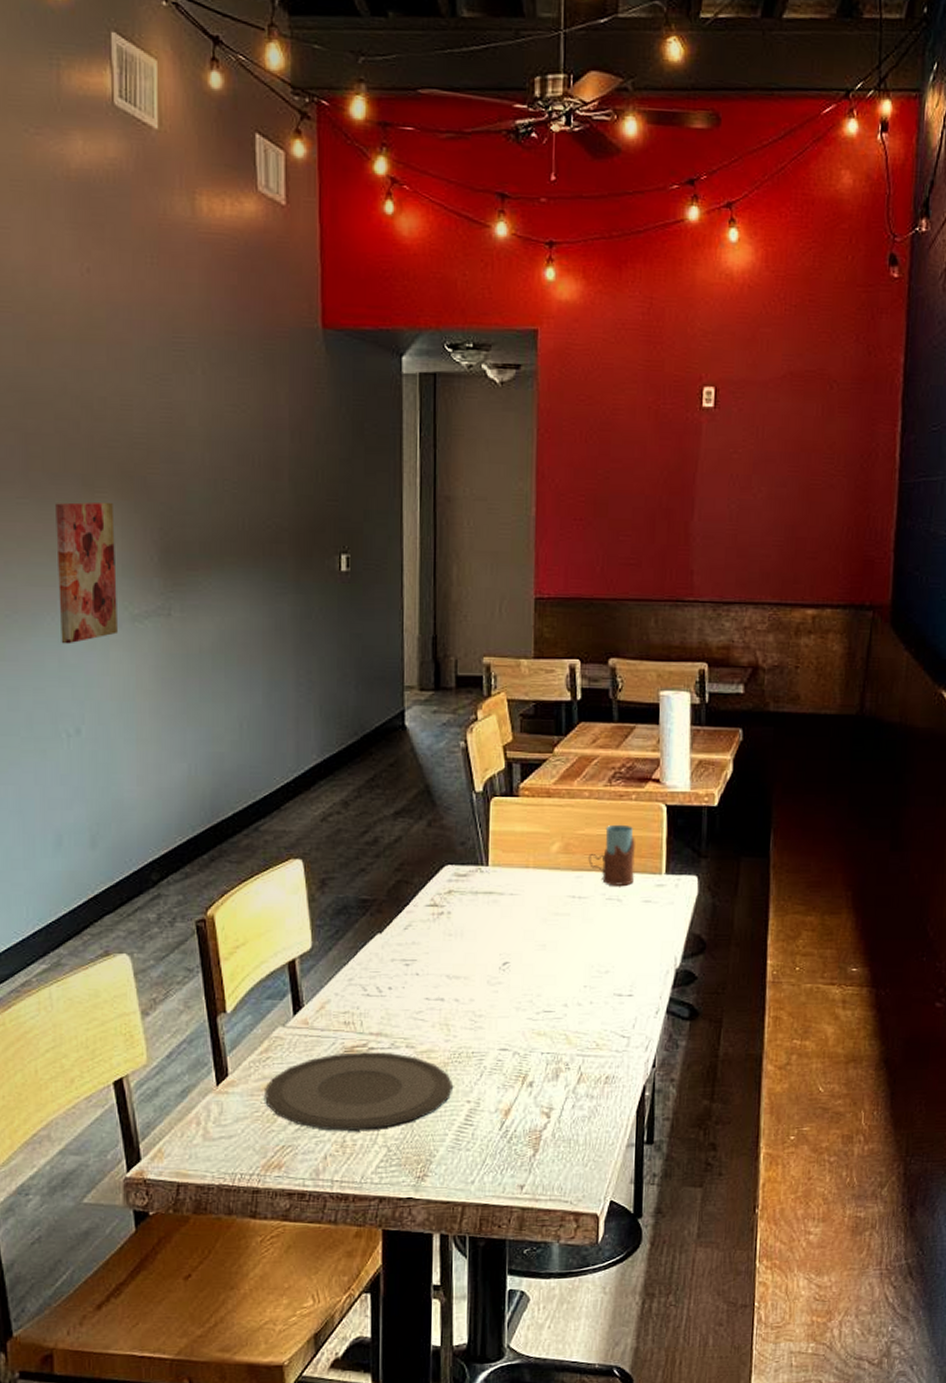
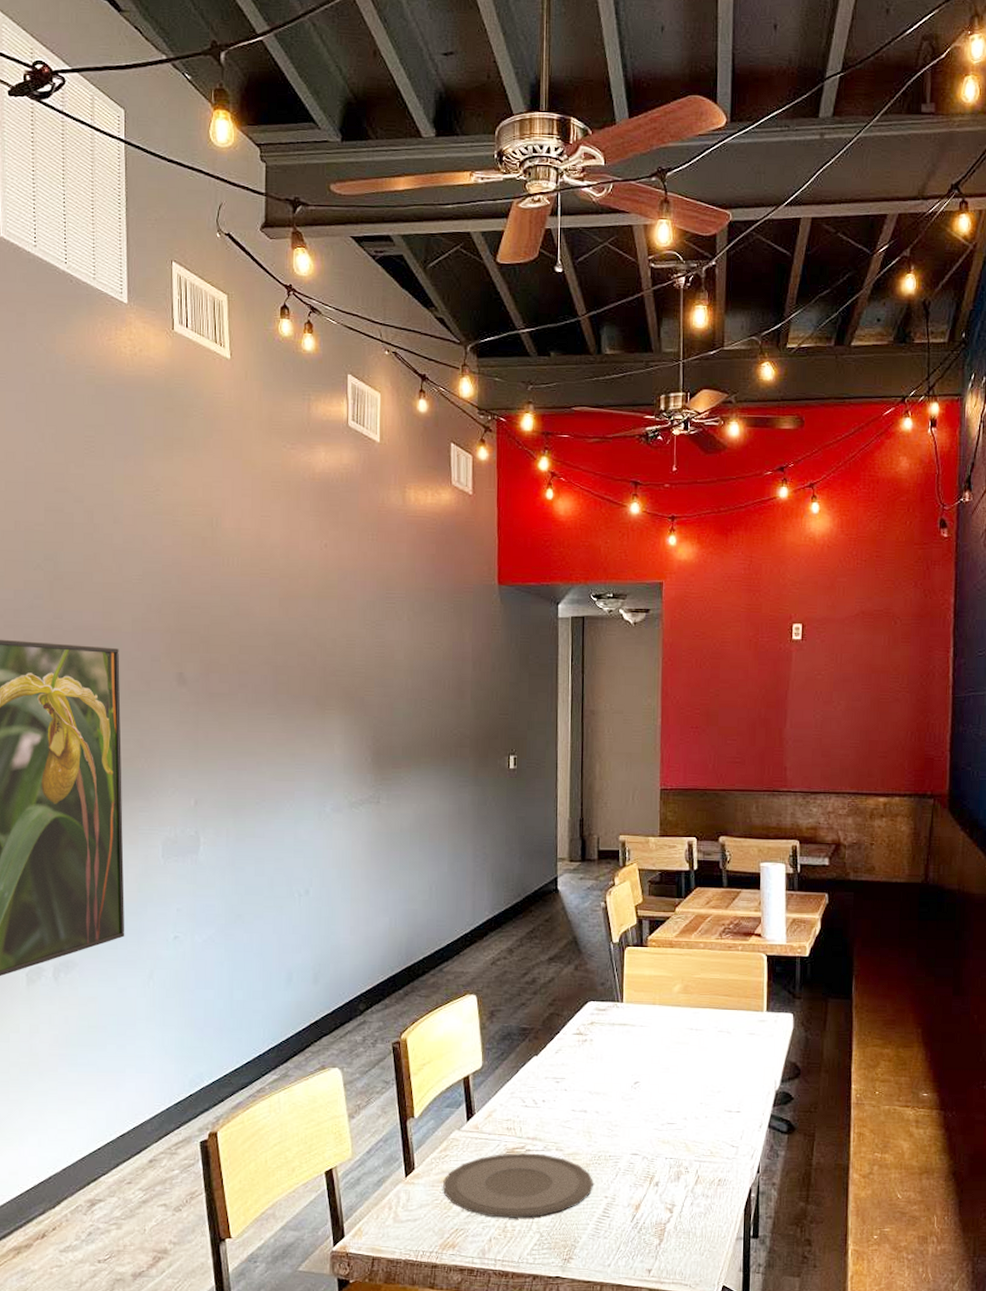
wall art: present [55,502,117,644] -> none [295,717,340,825]
drinking glass: present [588,824,635,886] -> none [703,970,742,1021]

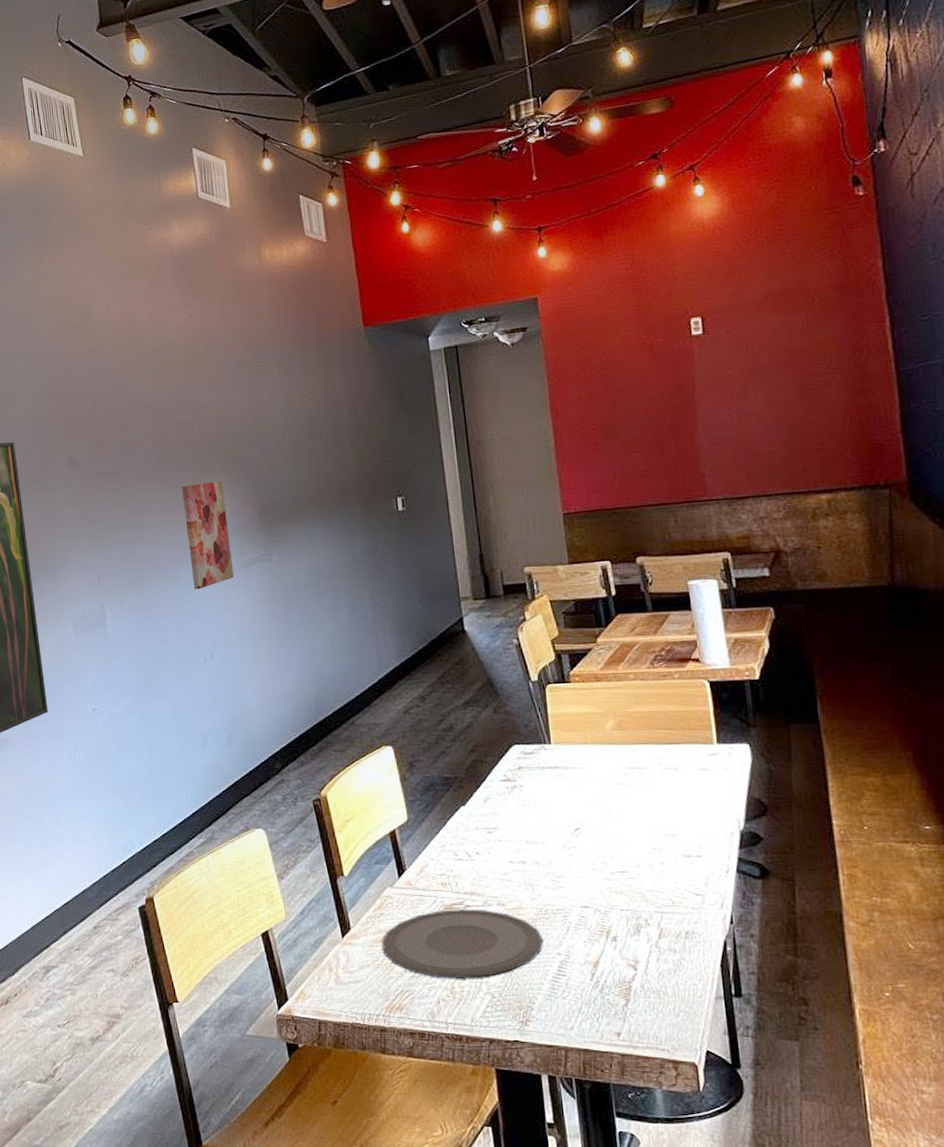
wall art: none [295,717,340,825] -> present [182,480,234,590]

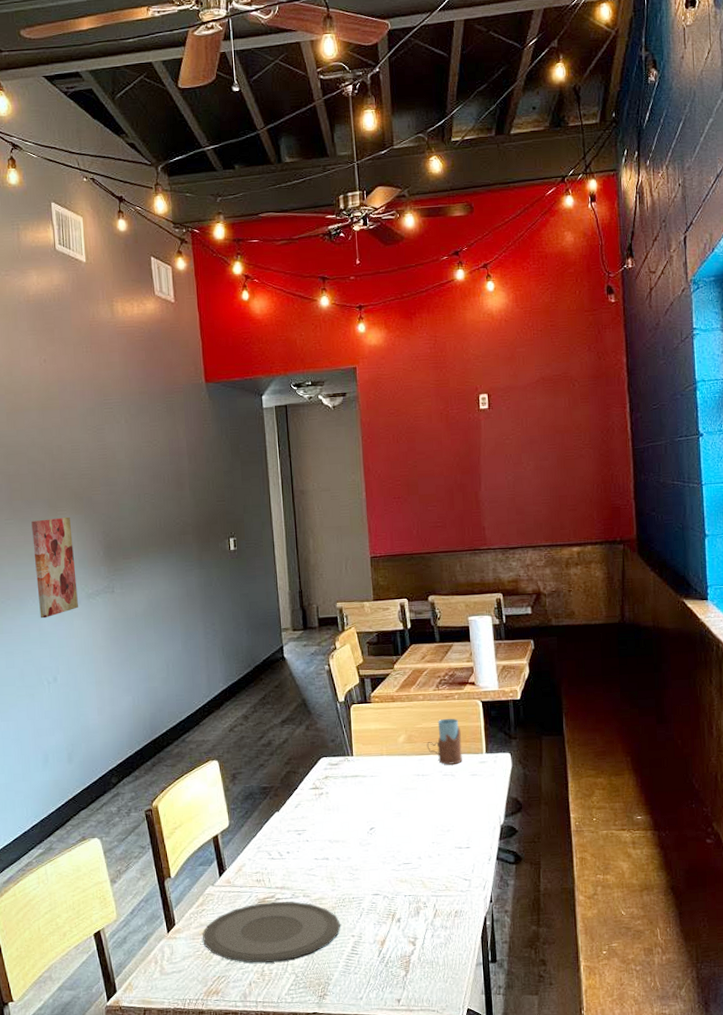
drinking glass: none [641,701,687,756] -> present [427,718,462,765]

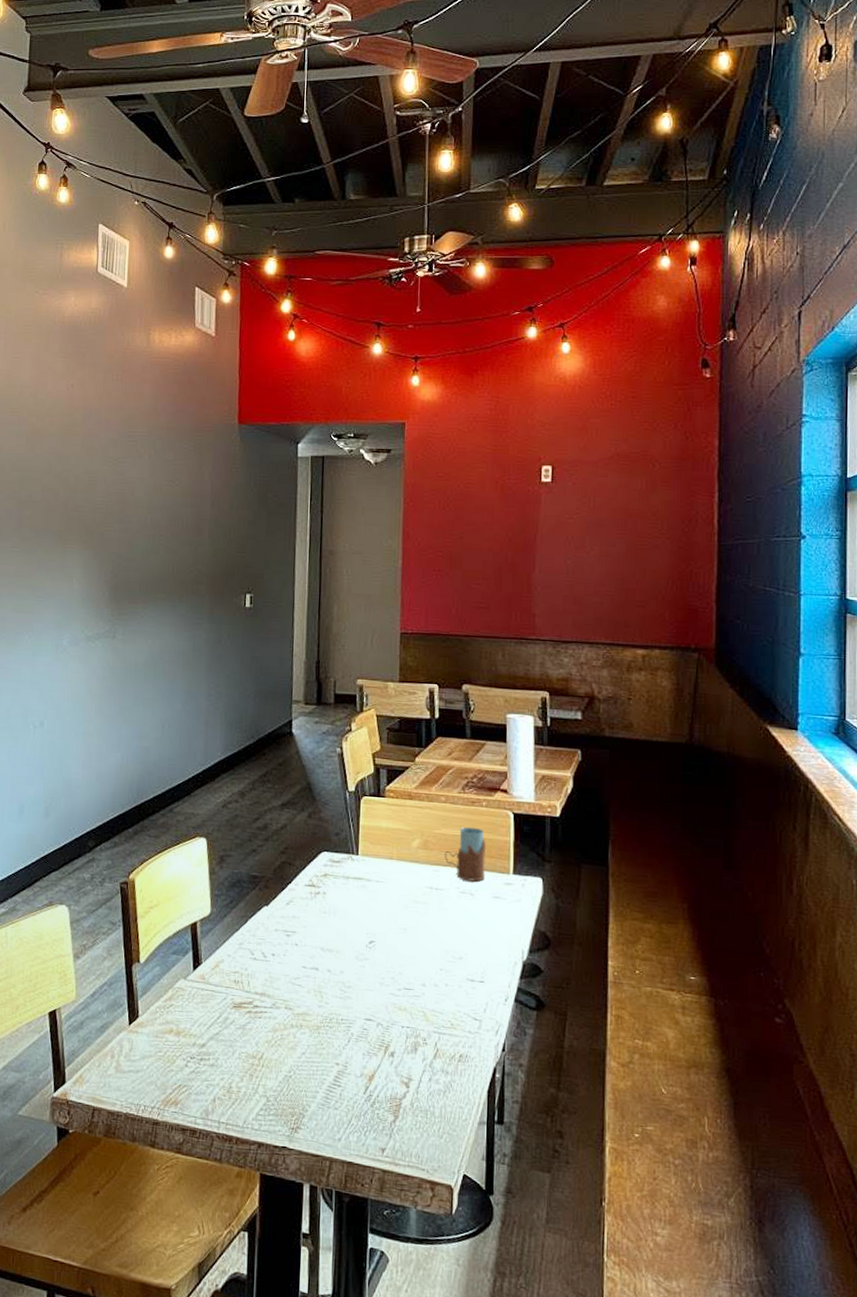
wall art: present [31,516,78,619] -> none [34,551,79,657]
plate: present [203,901,340,963] -> none [167,1008,324,1080]

